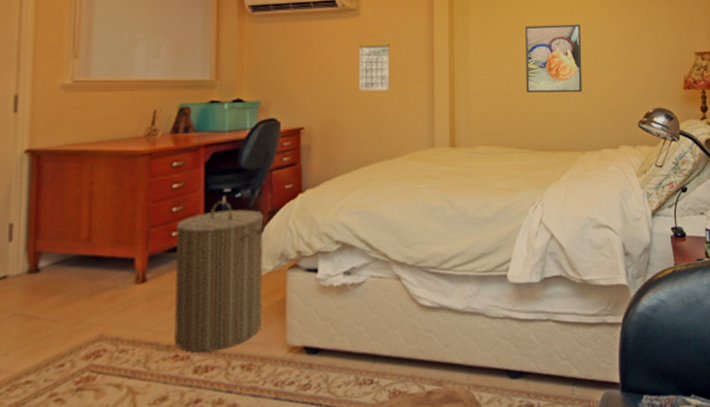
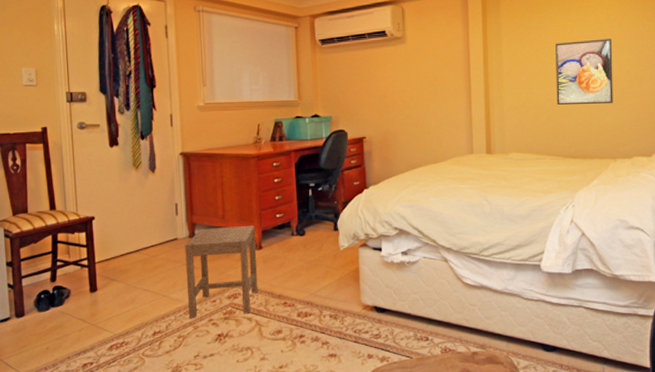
stool: none [15,249,137,398] -> present [185,225,258,319]
laundry hamper: present [174,201,264,353] -> none [279,193,342,303]
calendar: present [358,35,390,91] -> none [406,59,433,106]

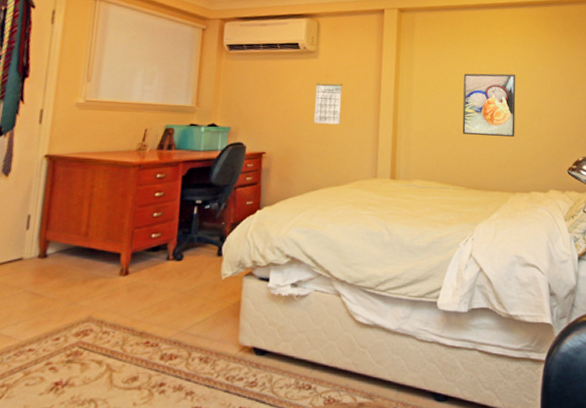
stool: present [185,225,258,319] -> none [20,245,124,362]
calendar: none [406,59,433,106] -> present [314,75,343,125]

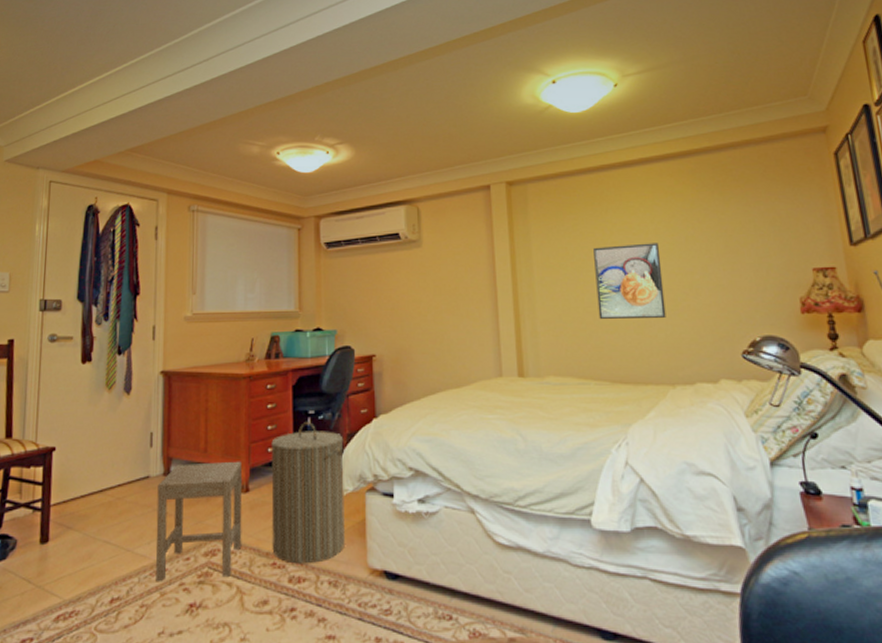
stool: none [20,245,124,362] -> present [155,461,242,582]
laundry hamper: none [146,211,227,342] -> present [271,422,345,564]
calendar: present [314,75,343,125] -> none [422,264,454,319]

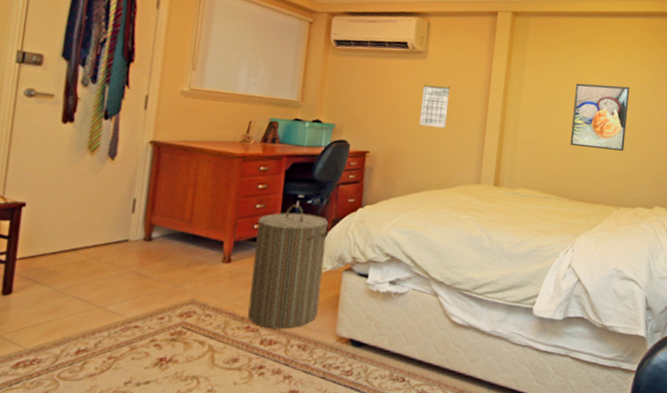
stool: present [155,461,242,582] -> none [126,231,226,338]
calendar: none [422,264,454,319] -> present [420,77,451,128]

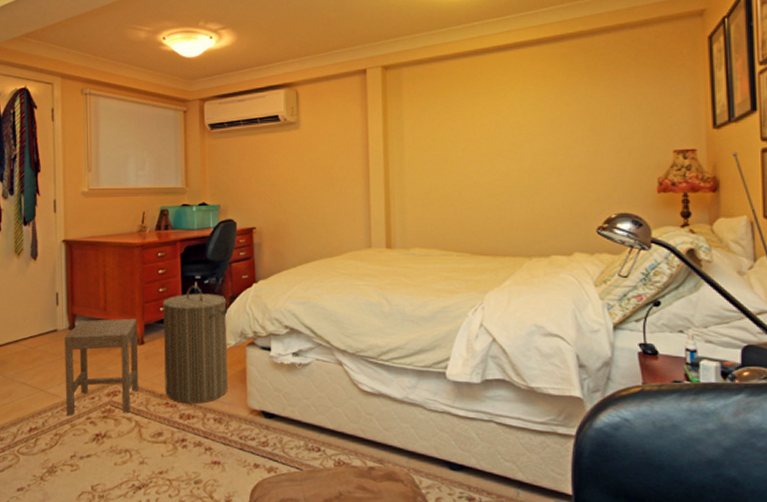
stool: none [126,231,226,338] -> present [64,318,139,416]
calendar: present [420,77,451,128] -> none [299,145,328,196]
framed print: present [570,83,630,151] -> none [463,125,528,196]

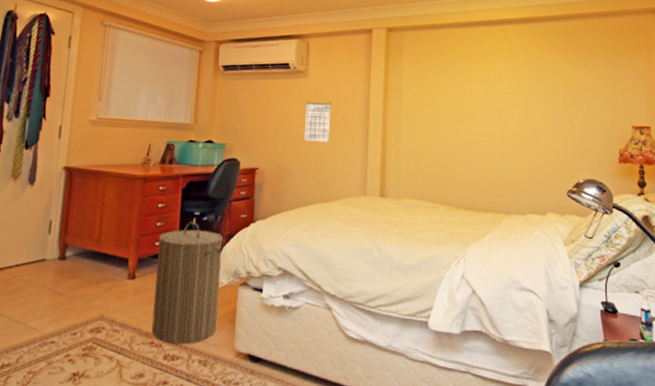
stool: present [64,318,139,416] -> none [44,250,131,353]
calendar: none [299,145,328,196] -> present [304,94,332,142]

